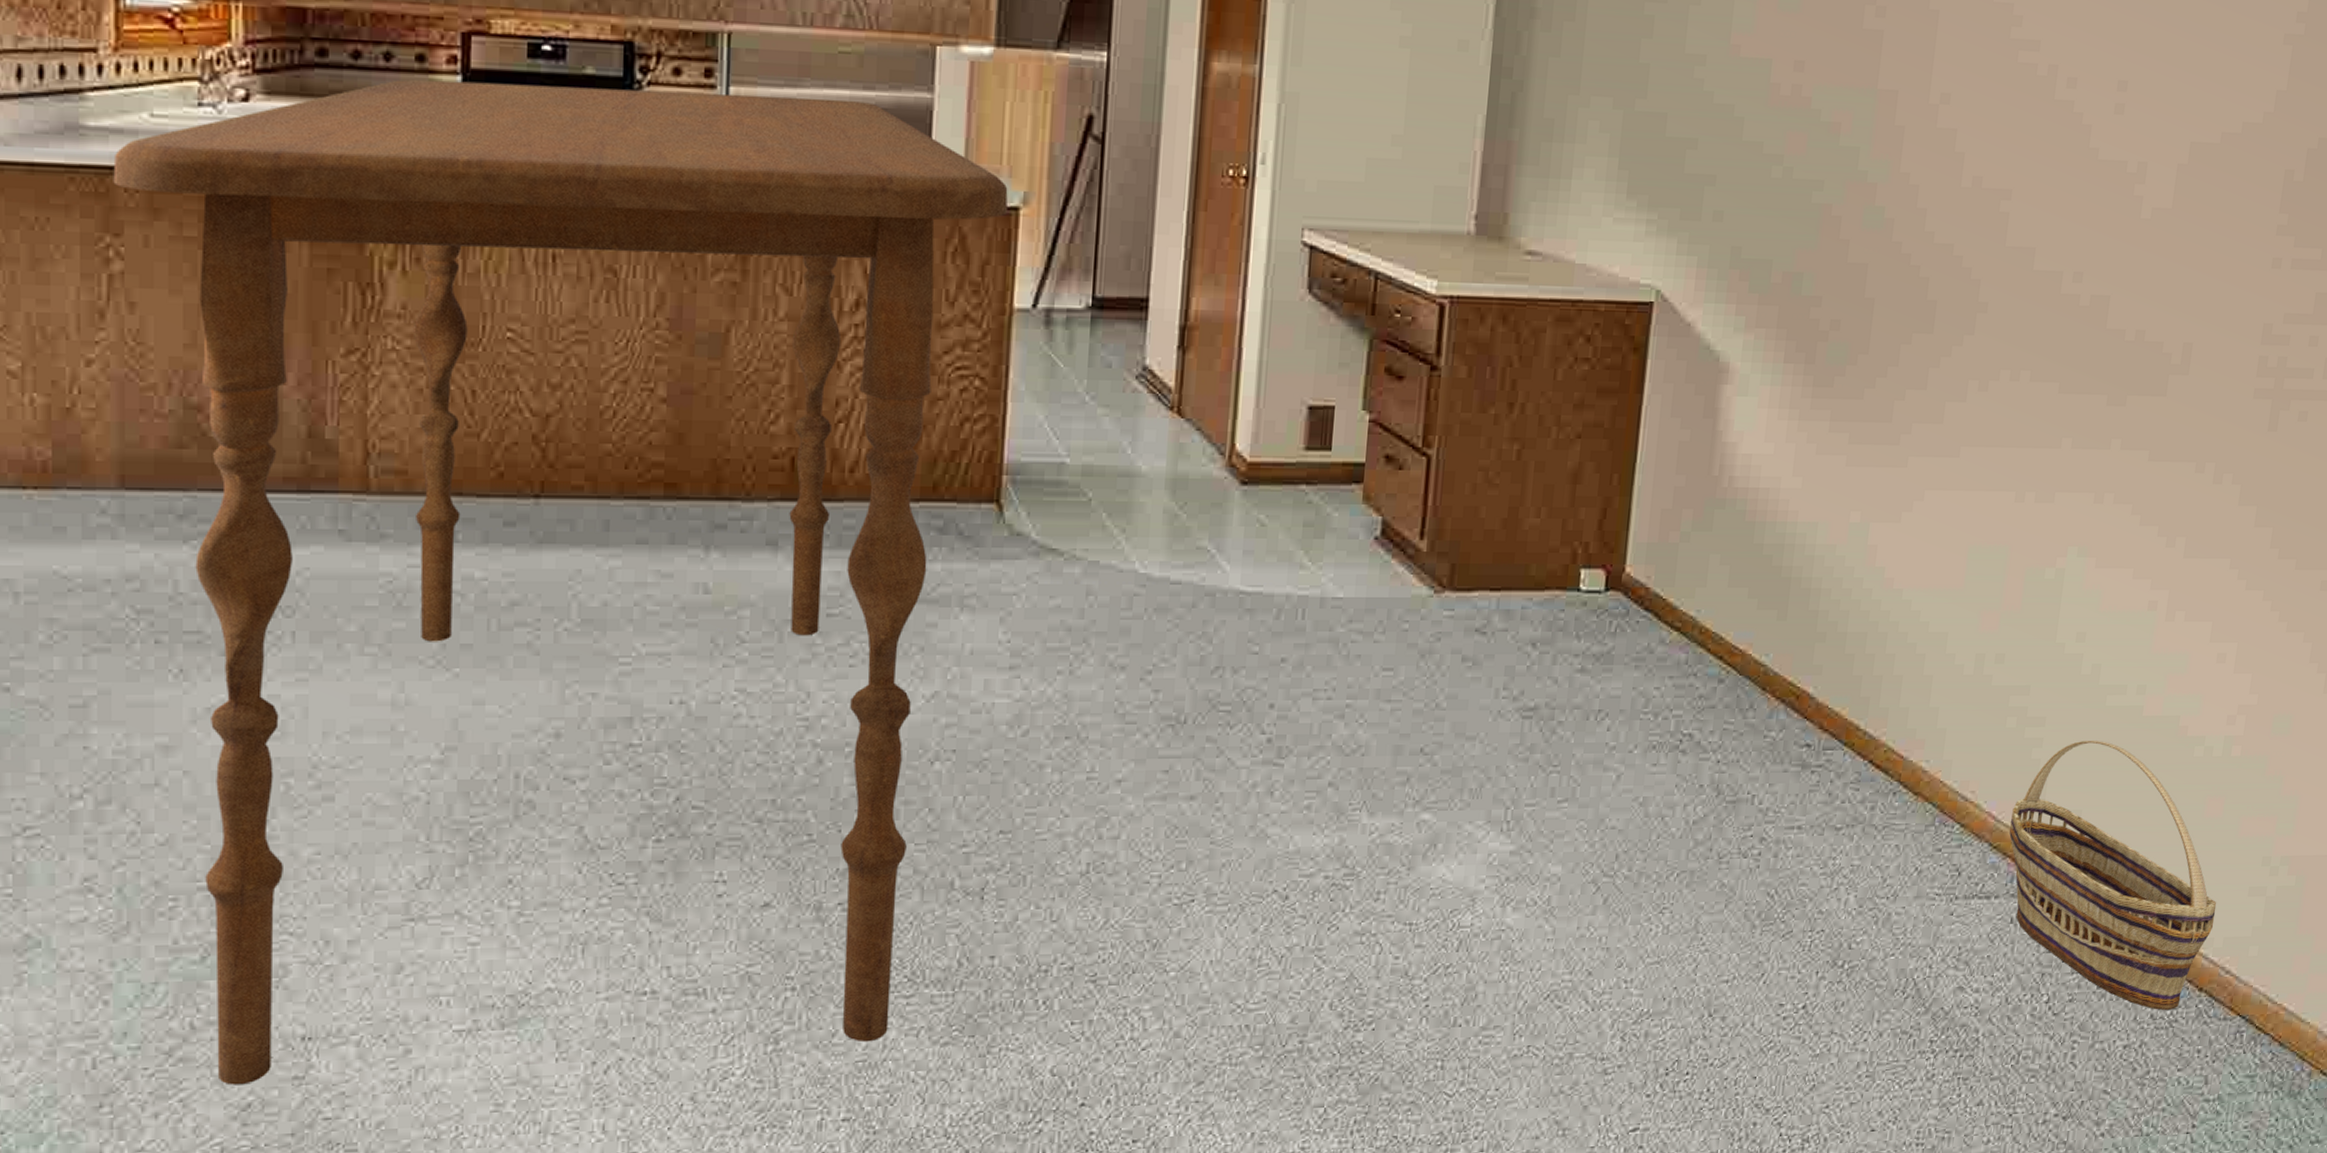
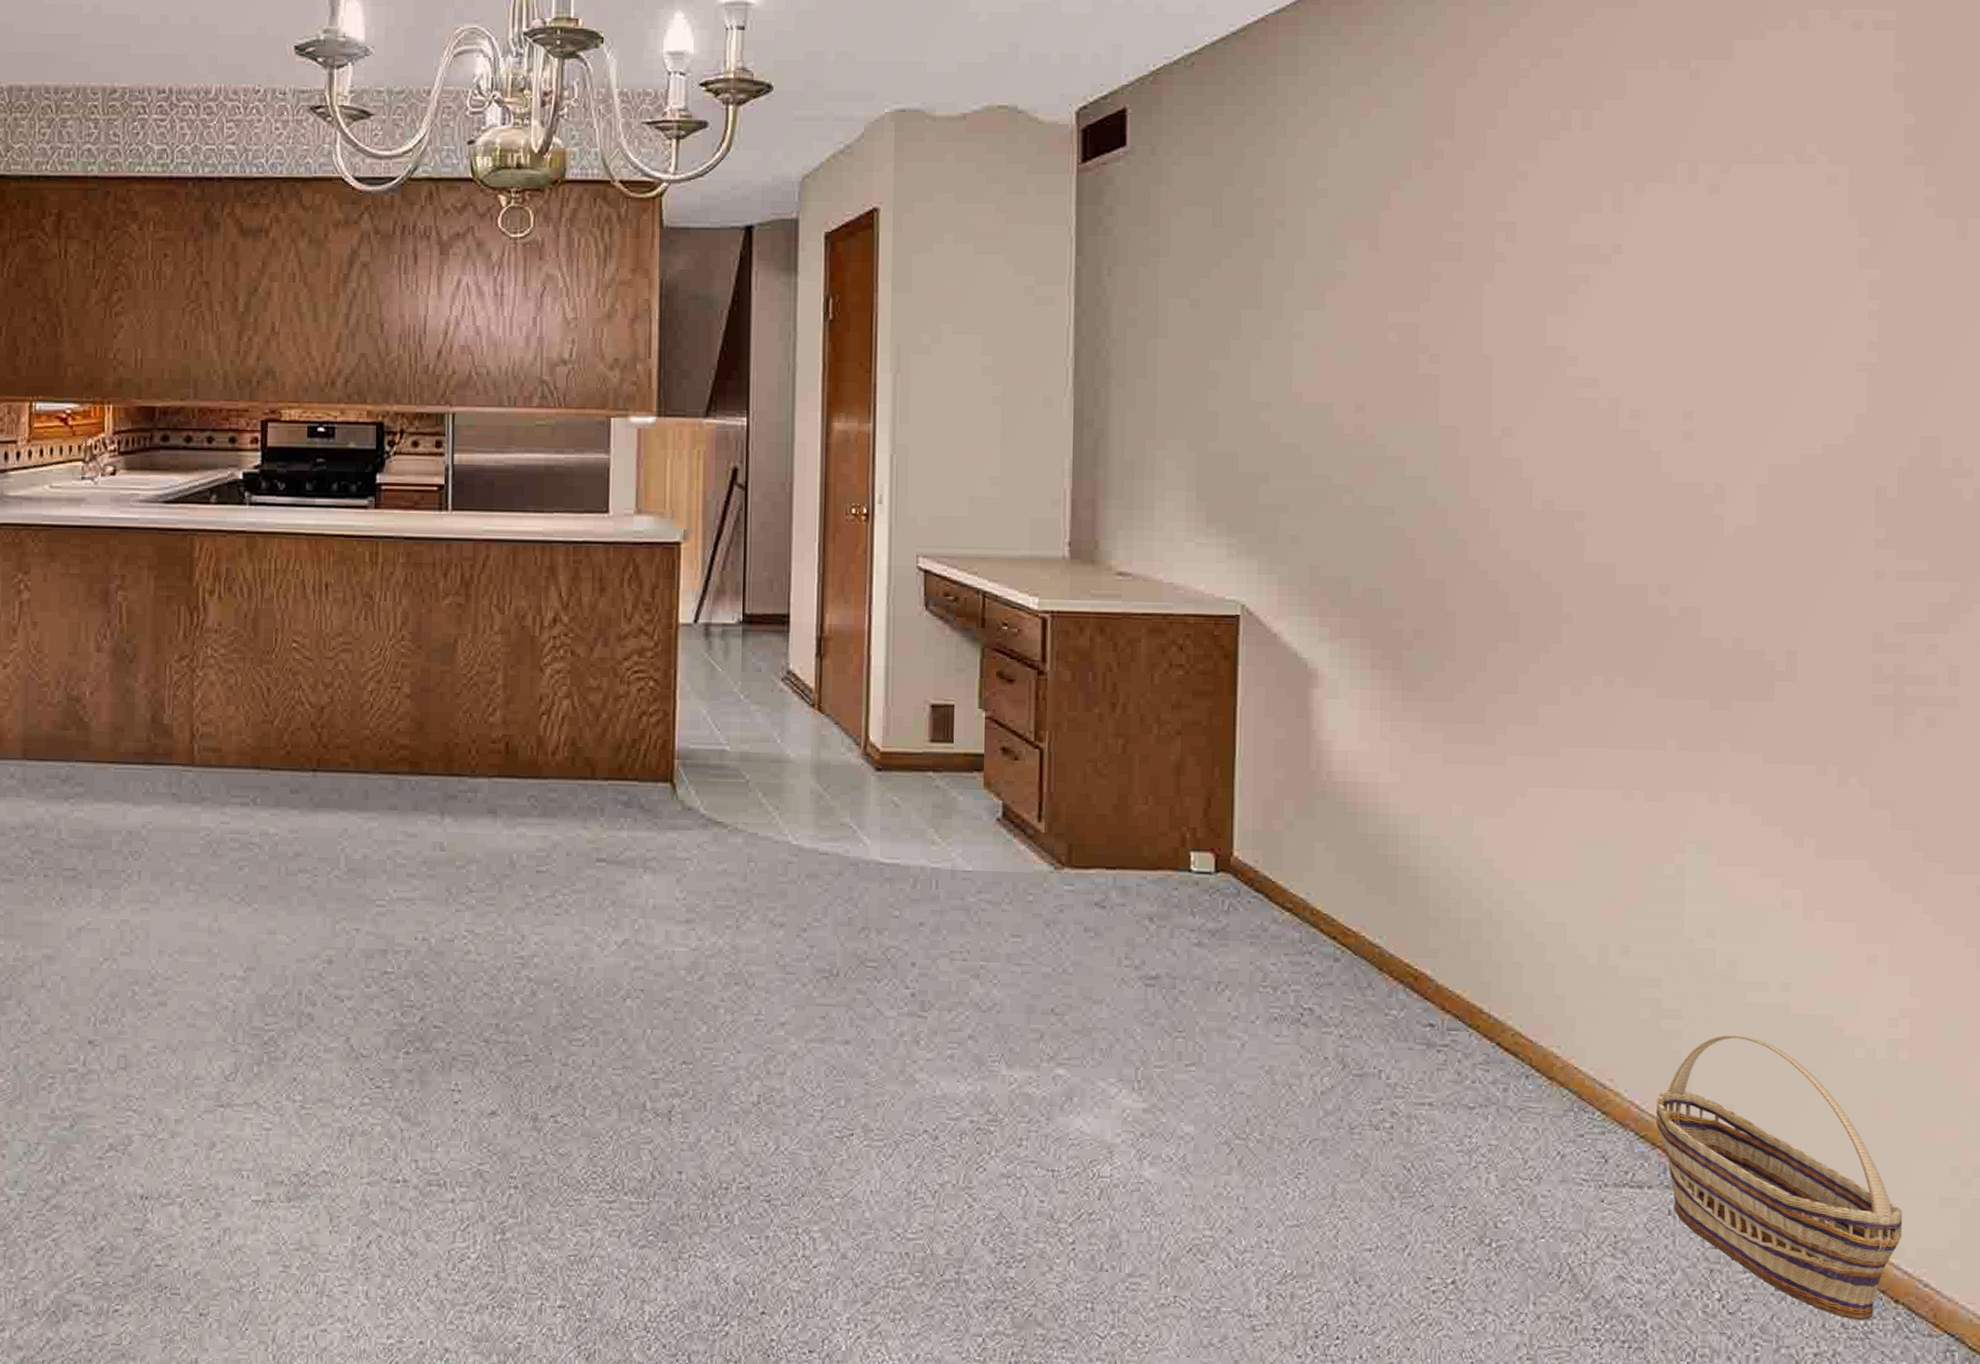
dining table: present [113,79,1009,1086] -> none [24,455,672,1239]

